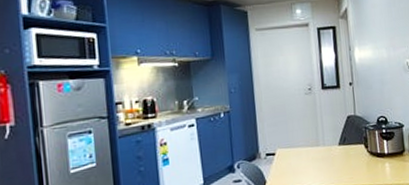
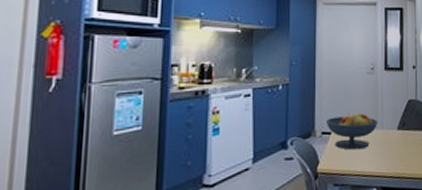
fruit bowl: none [268,132,320,169] -> present [325,113,378,150]

